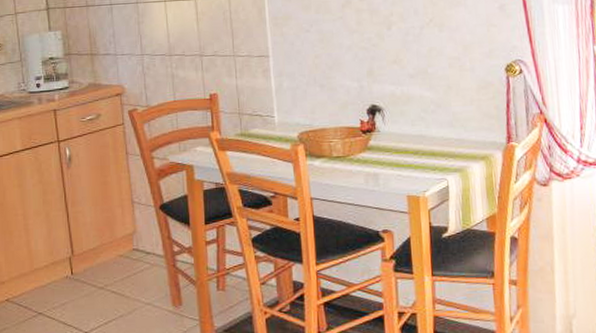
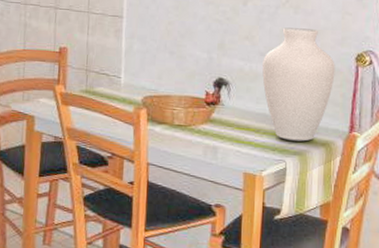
vase: none [413,45,487,159] -> present [262,27,335,142]

